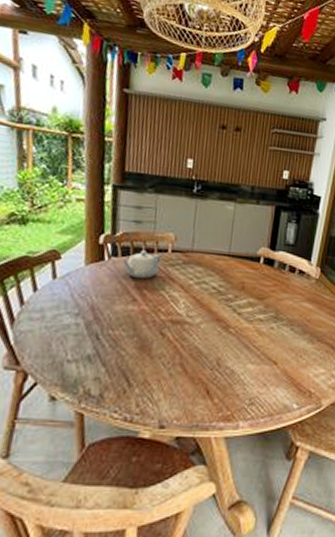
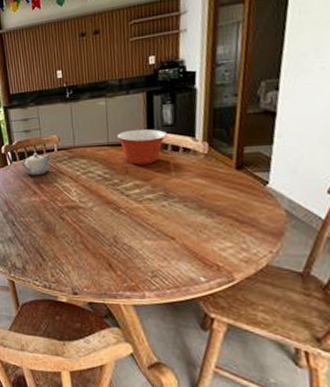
mixing bowl: none [239,242,287,283] -> present [116,129,167,165]

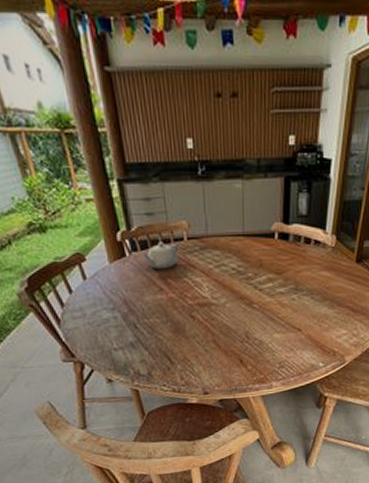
mixing bowl: present [116,129,167,165] -> none [252,218,301,258]

